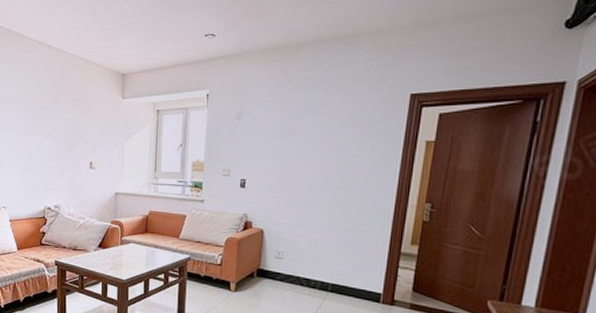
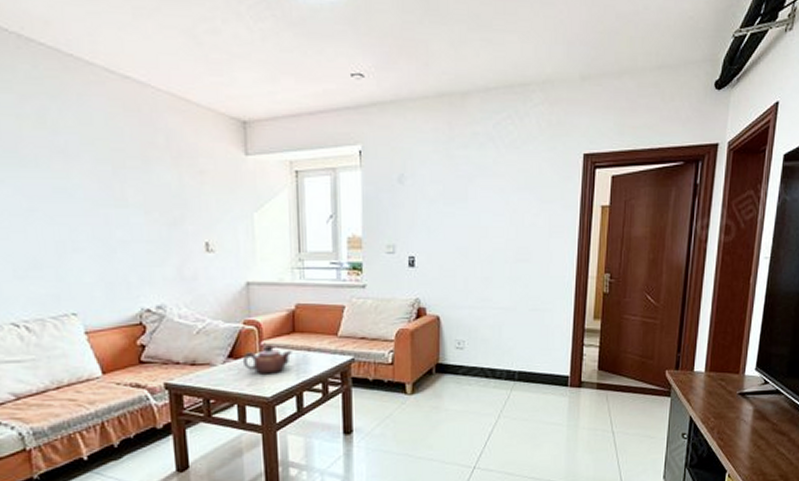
teapot: none [108,240,144,263] -> present [242,345,292,374]

